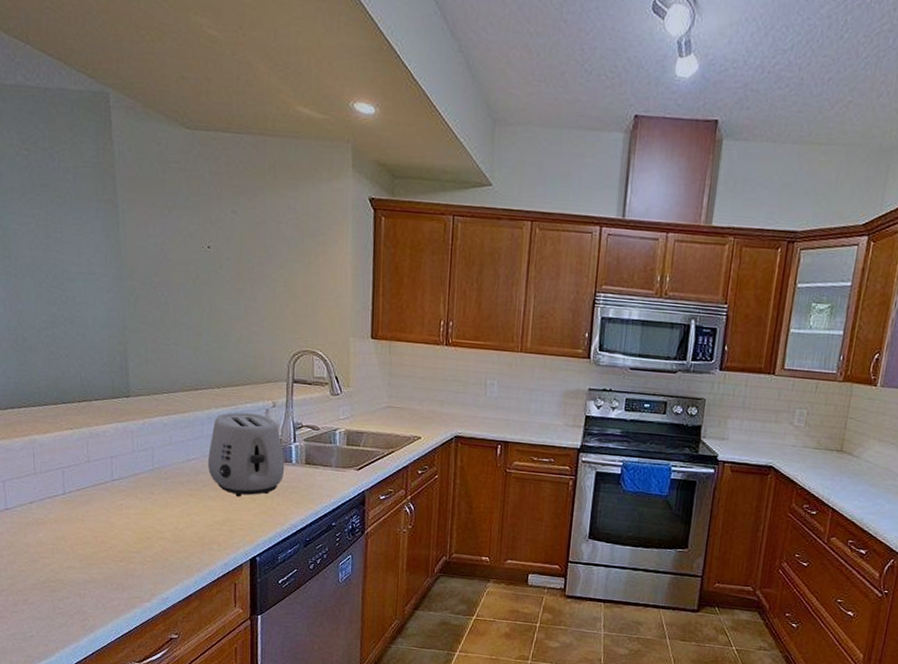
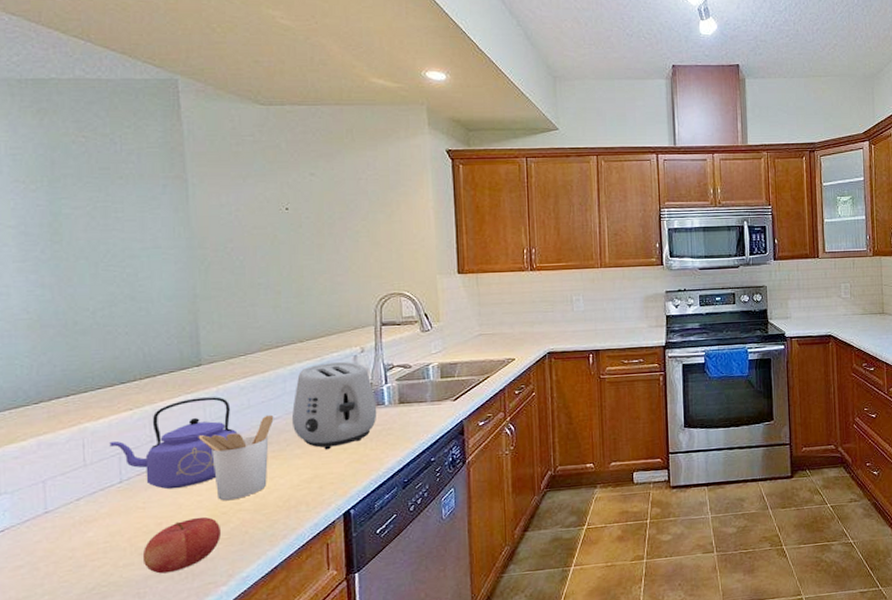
kettle: none [54,427,161,509] -> present [109,397,238,490]
fruit: none [82,537,146,582] -> present [142,516,222,574]
utensil holder: none [127,454,192,528] -> present [198,414,274,501]

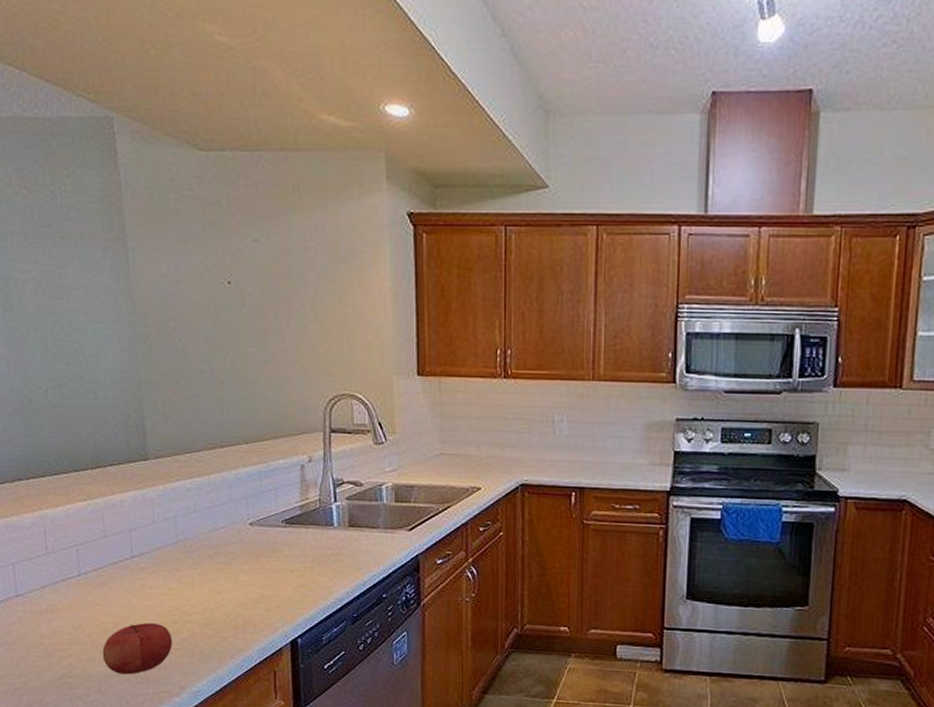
kettle: present [109,397,238,490] -> none [67,495,185,590]
utensil holder: present [198,414,274,501] -> none [147,522,220,610]
toaster: present [291,361,377,450] -> none [237,470,326,569]

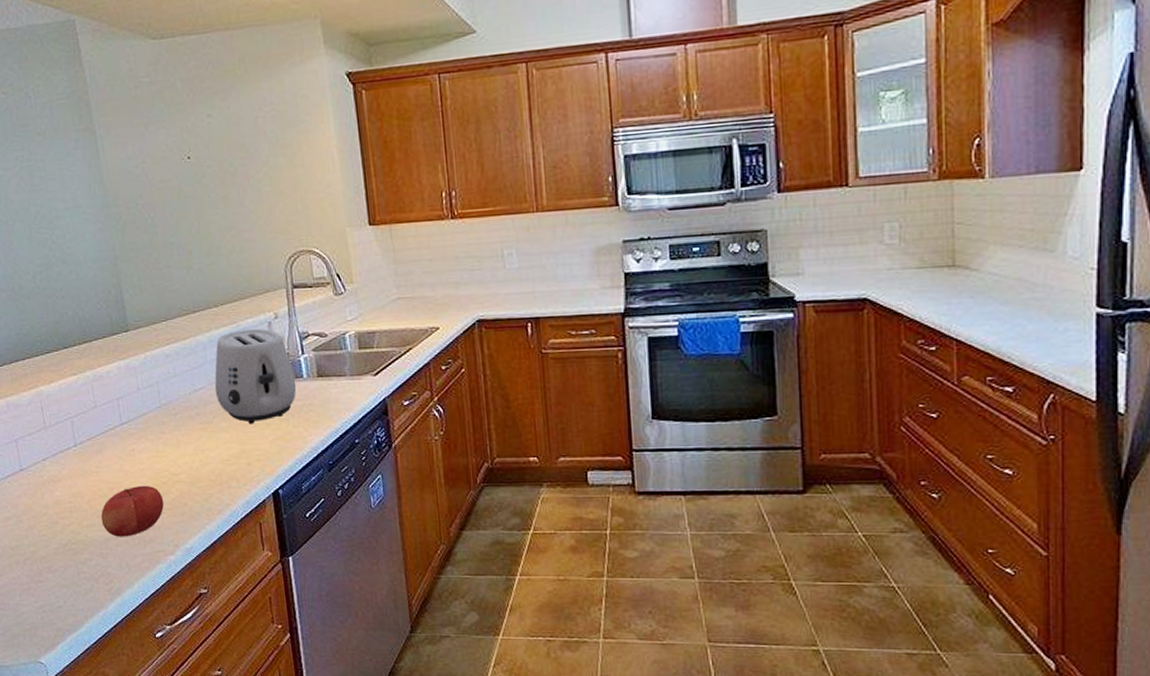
toaster: none [237,470,326,569] -> present [214,328,297,424]

